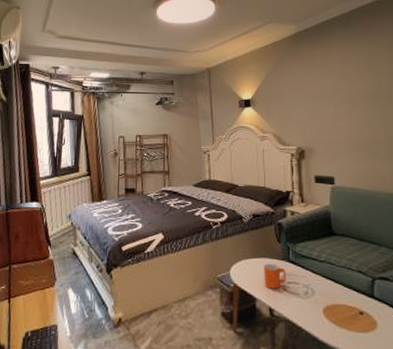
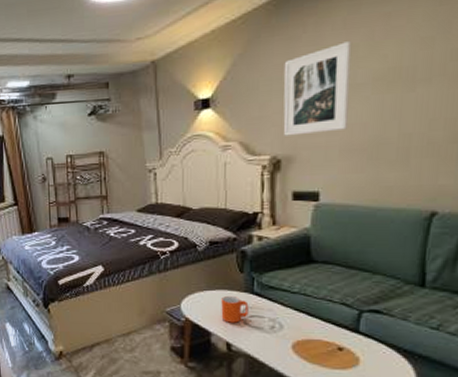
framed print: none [302,69,349,133] -> present [283,41,352,136]

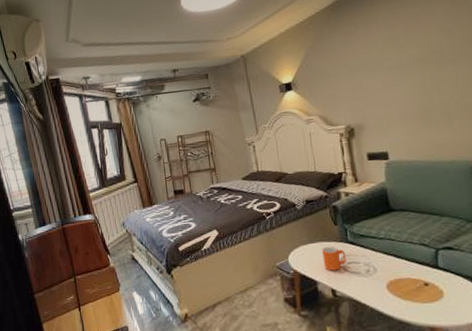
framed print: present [283,41,352,136] -> none [345,34,401,109]

